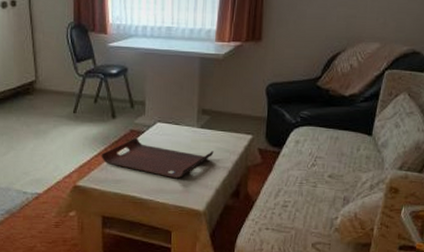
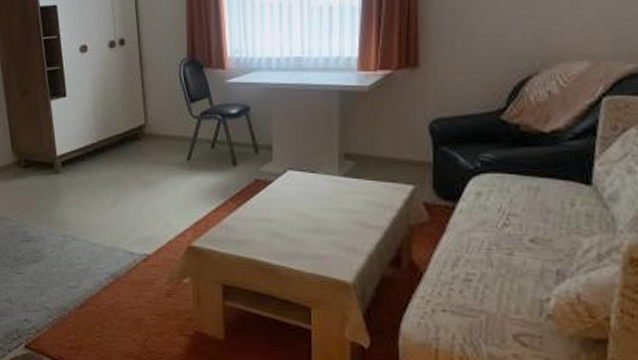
serving tray: present [101,137,214,179] -> none [220,188,363,240]

